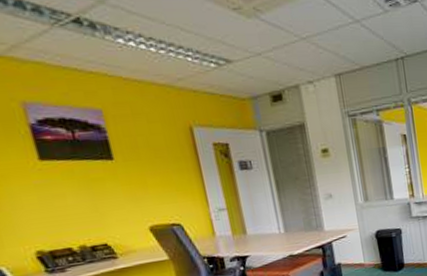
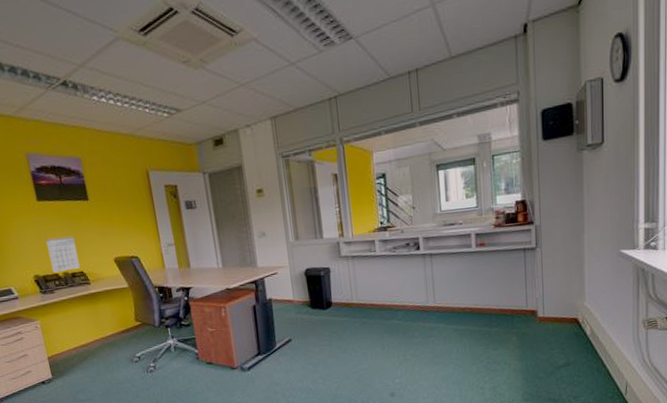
calendar: none [52,202,103,247] -> present [45,236,80,273]

